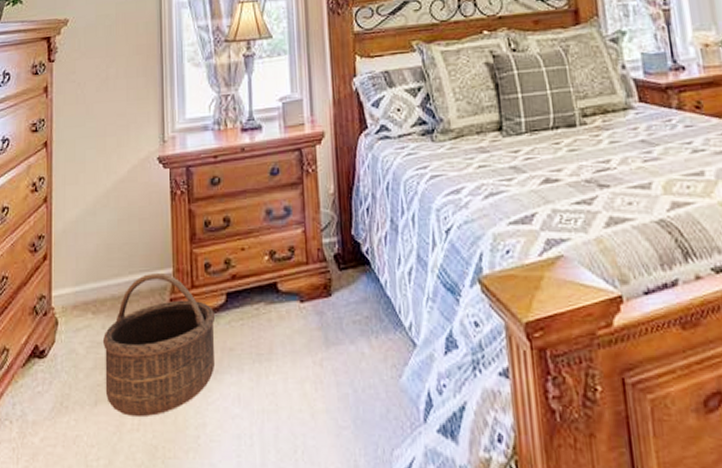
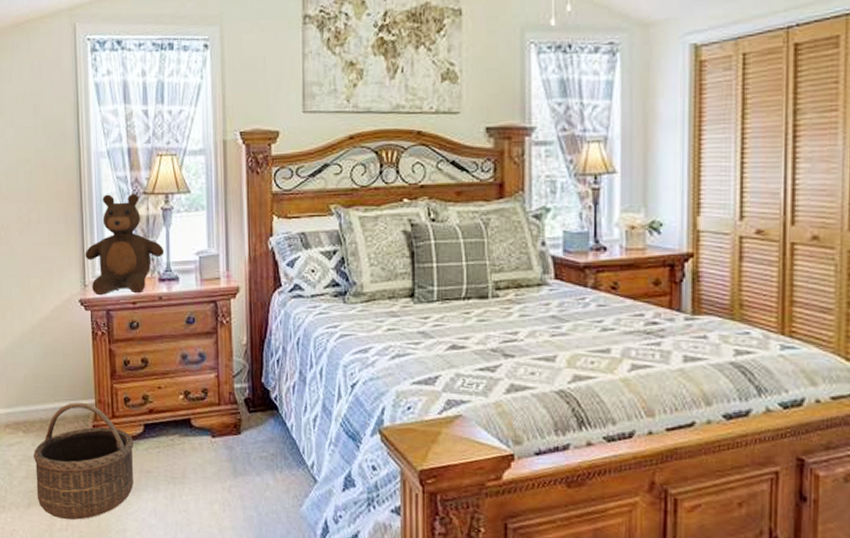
teddy bear: none [164,42,247,150] -> present [85,194,165,295]

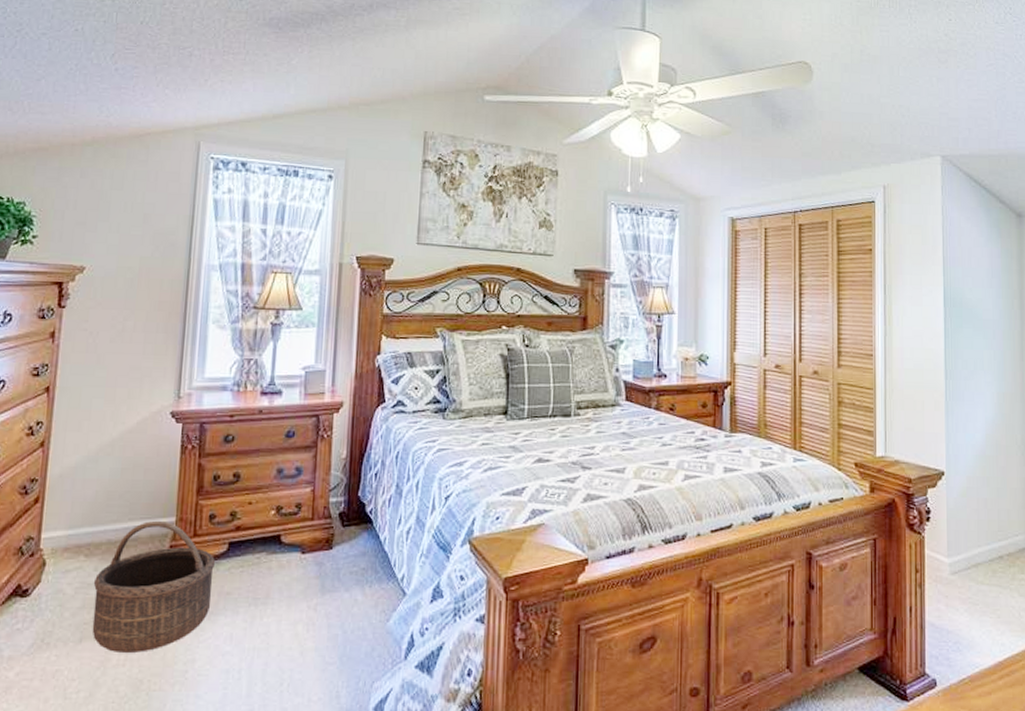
teddy bear: present [85,194,165,295] -> none [182,306,270,407]

